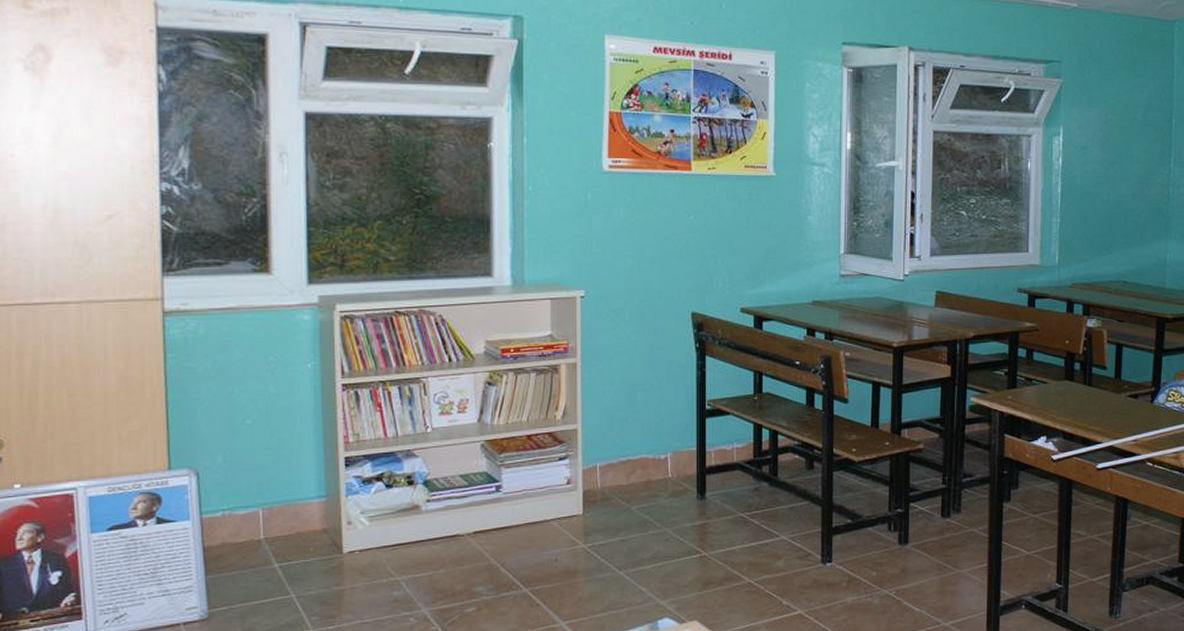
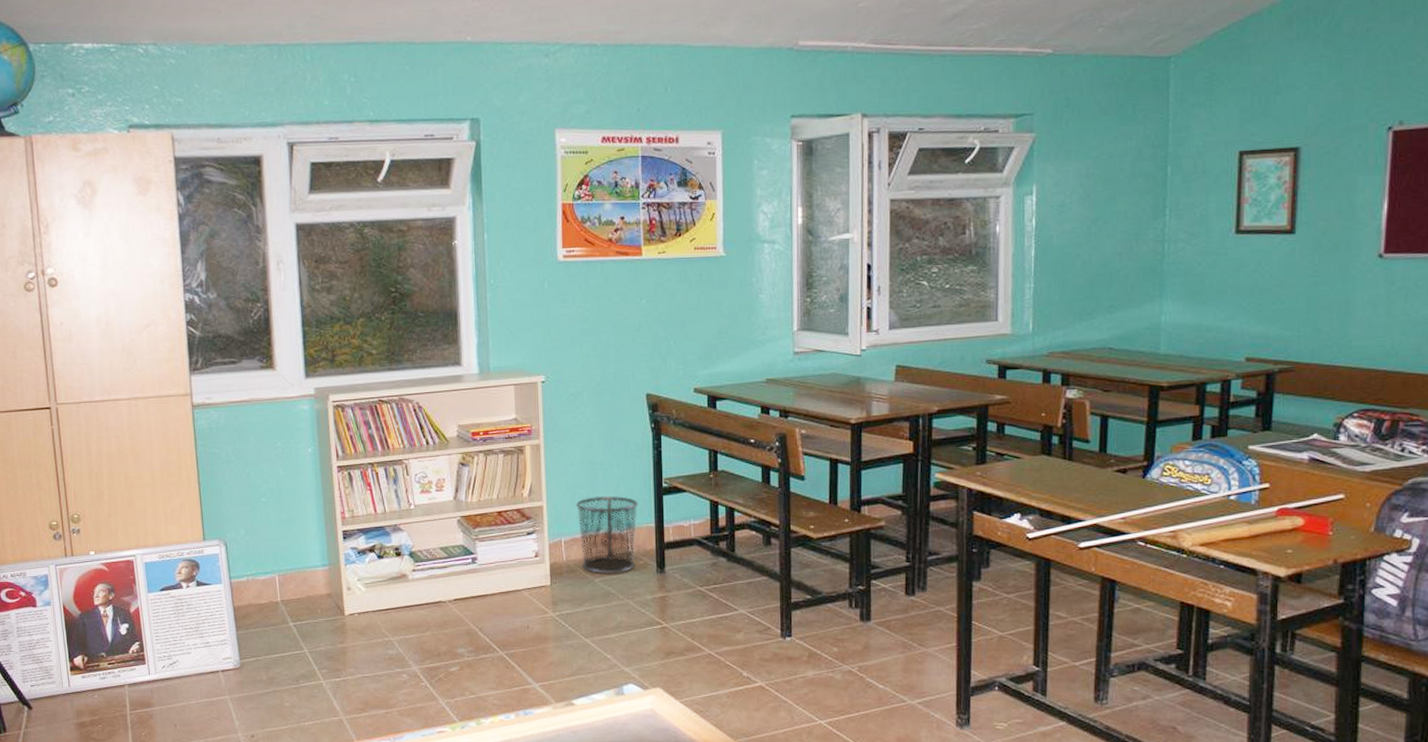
waste bin: none [613,419,680,501] -> present [575,496,639,573]

